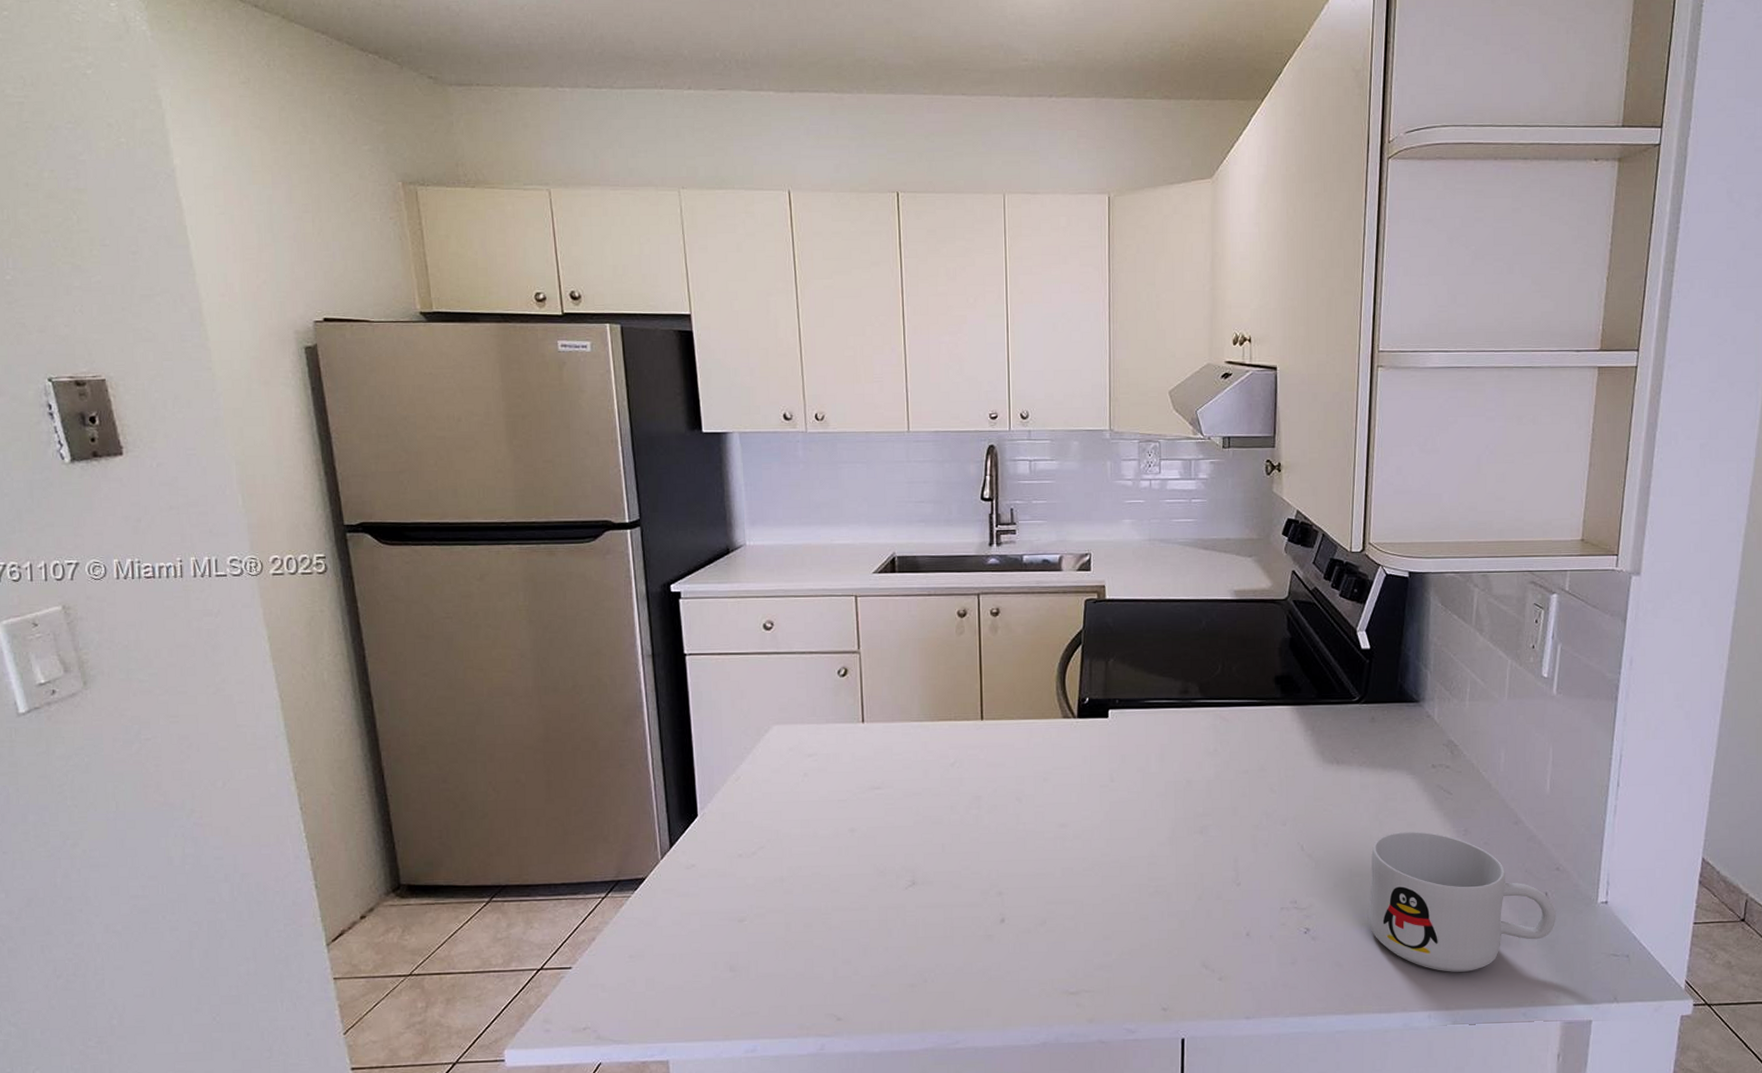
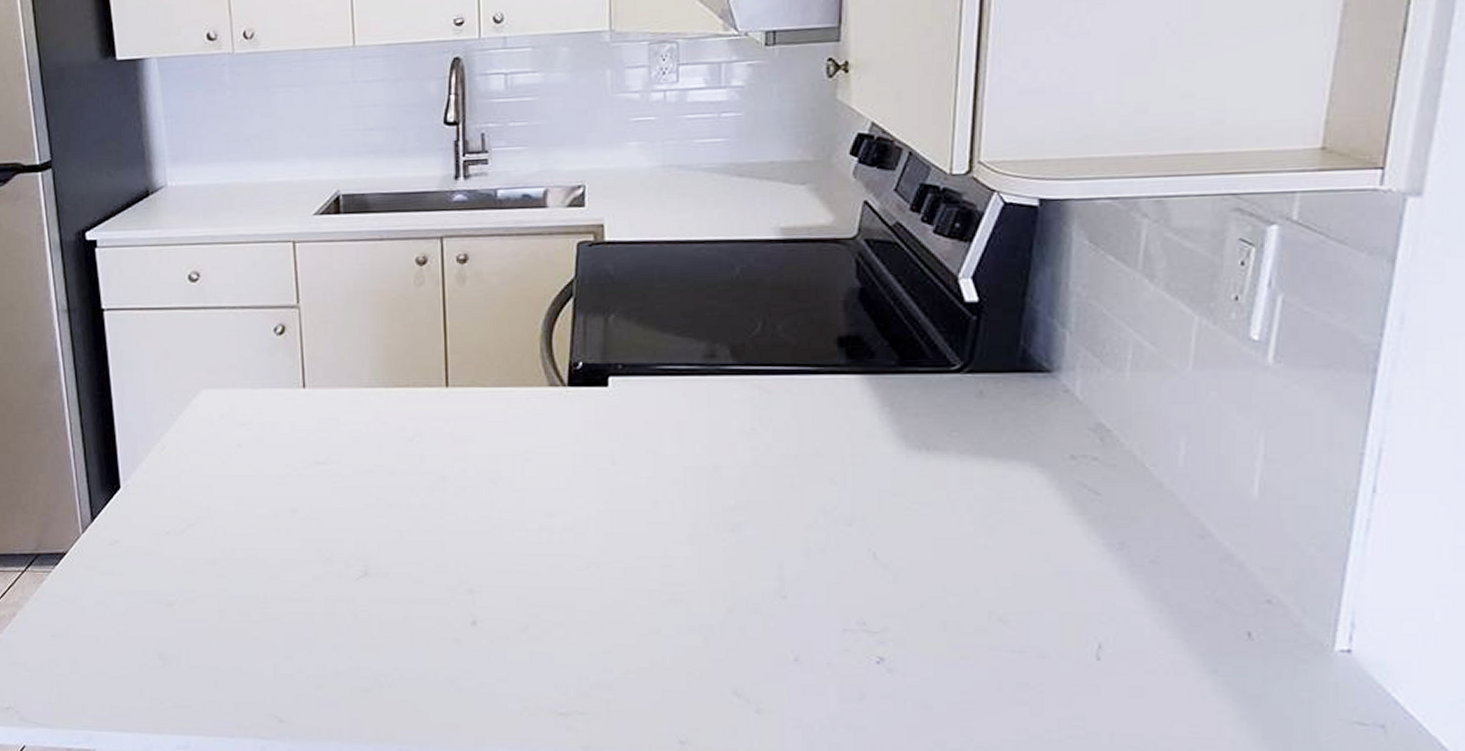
mug: present [1367,831,1556,972] -> none [969,540,1265,729]

